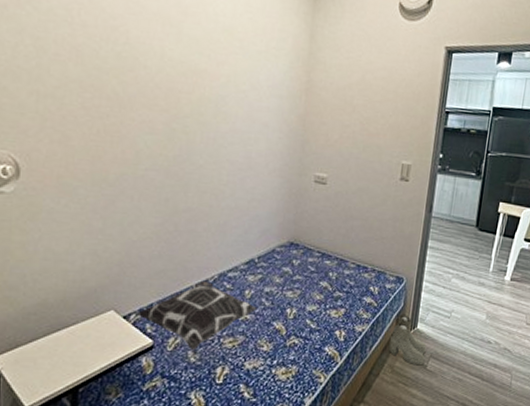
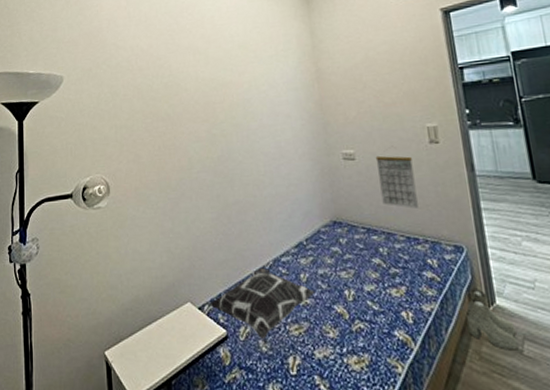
calendar: none [343,176,380,239] -> present [375,146,418,209]

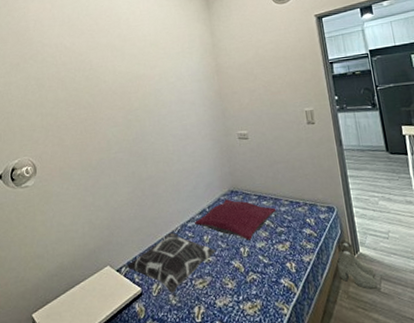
pillow: none [290,231,390,282] -> present [195,199,277,240]
calendar: present [375,146,418,209] -> none [264,126,299,178]

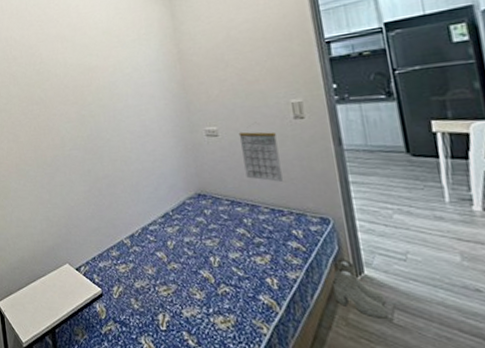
decorative pillow: present [126,232,216,293] -> none [85,235,182,297]
pillow: present [195,199,277,240] -> none [157,203,254,250]
calendar: none [264,126,299,178] -> present [238,122,283,182]

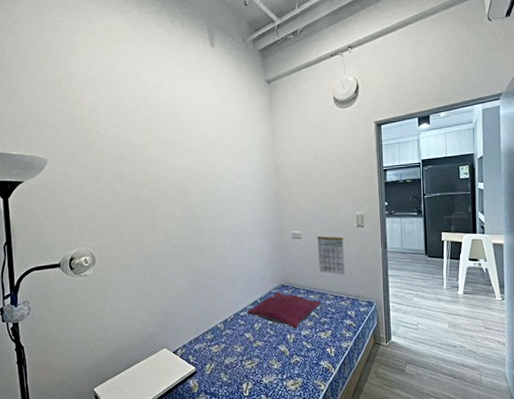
pillow: none [157,203,254,250] -> present [247,292,322,329]
boots: present [332,259,388,319] -> none [370,330,403,371]

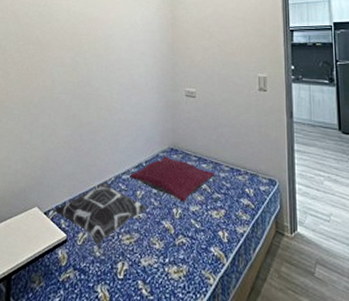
decorative pillow: none [182,320,265,372] -> present [54,182,148,245]
calendar: present [316,228,345,275] -> none [213,89,243,144]

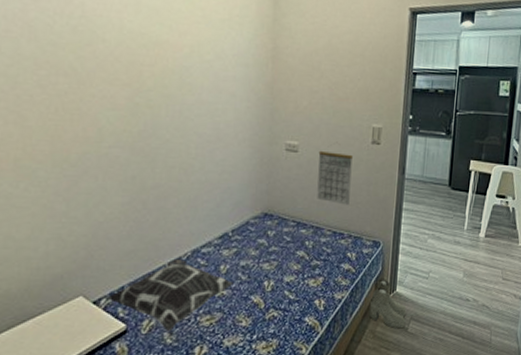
pillow: present [130,156,215,202] -> none [211,223,316,273]
calendar: none [213,89,243,144] -> present [317,142,353,205]
boots: none [271,217,311,272] -> present [369,279,407,329]

